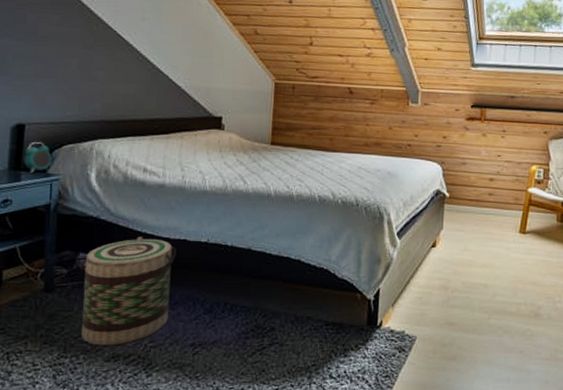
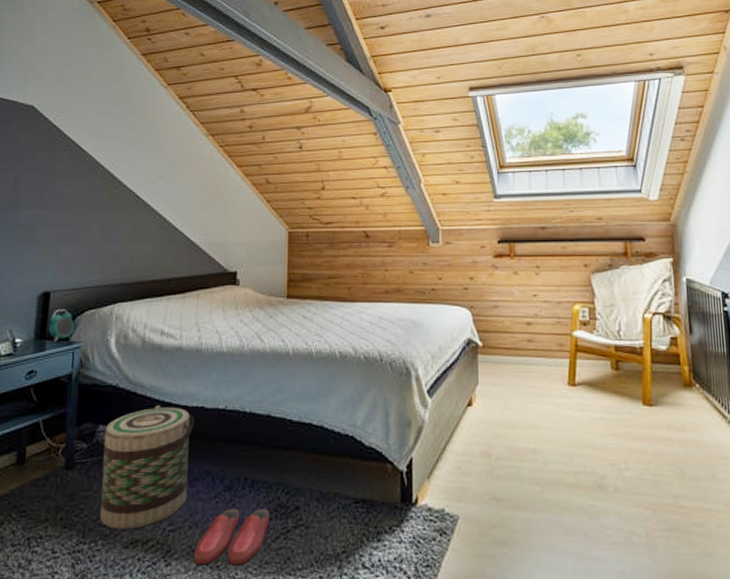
slippers: none [174,329,247,376] -> present [194,509,269,565]

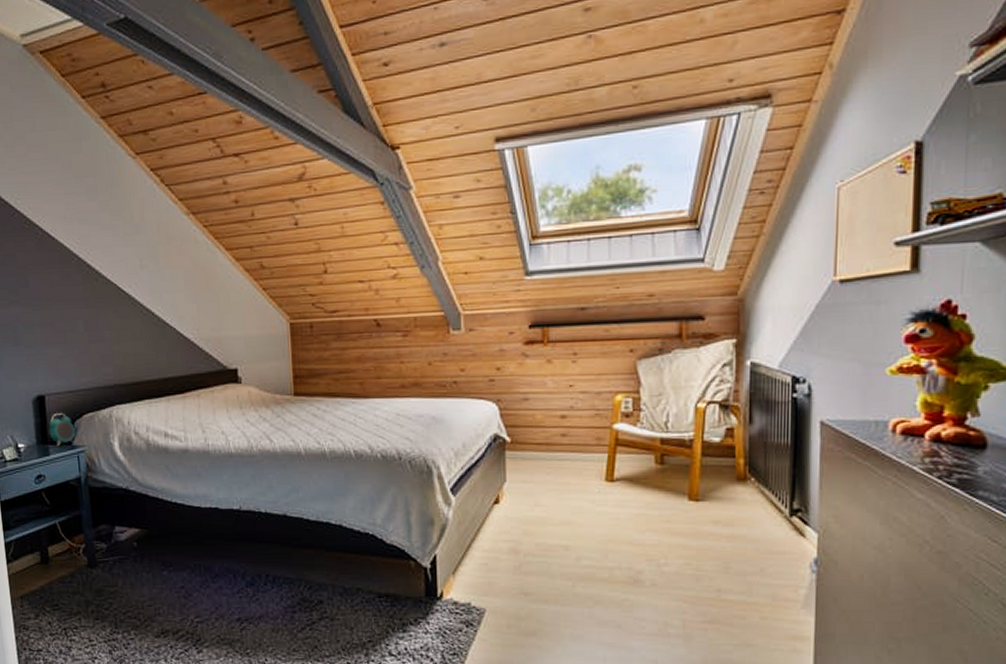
basket: present [99,405,194,530] -> none [117,507,211,621]
slippers: present [194,509,269,565] -> none [223,603,294,653]

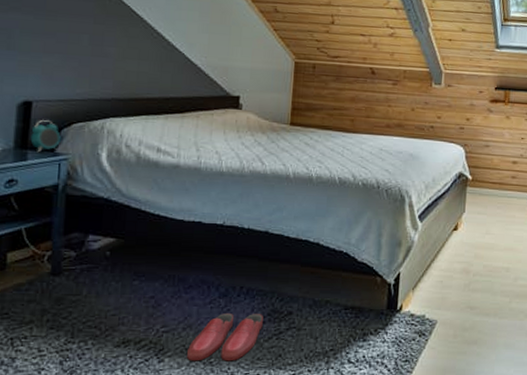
slippers: none [223,603,294,653] -> present [187,313,263,361]

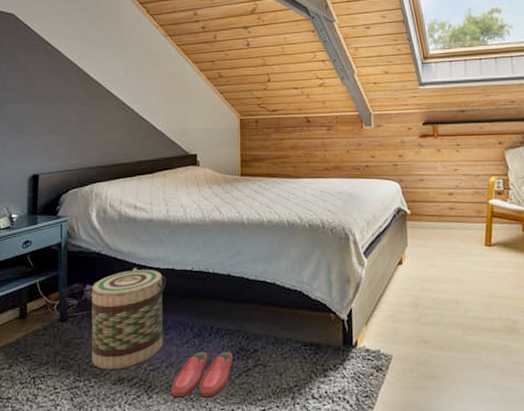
alarm clock: present [30,120,61,153] -> none [39,189,61,217]
basket: none [88,218,191,331] -> present [87,268,166,370]

